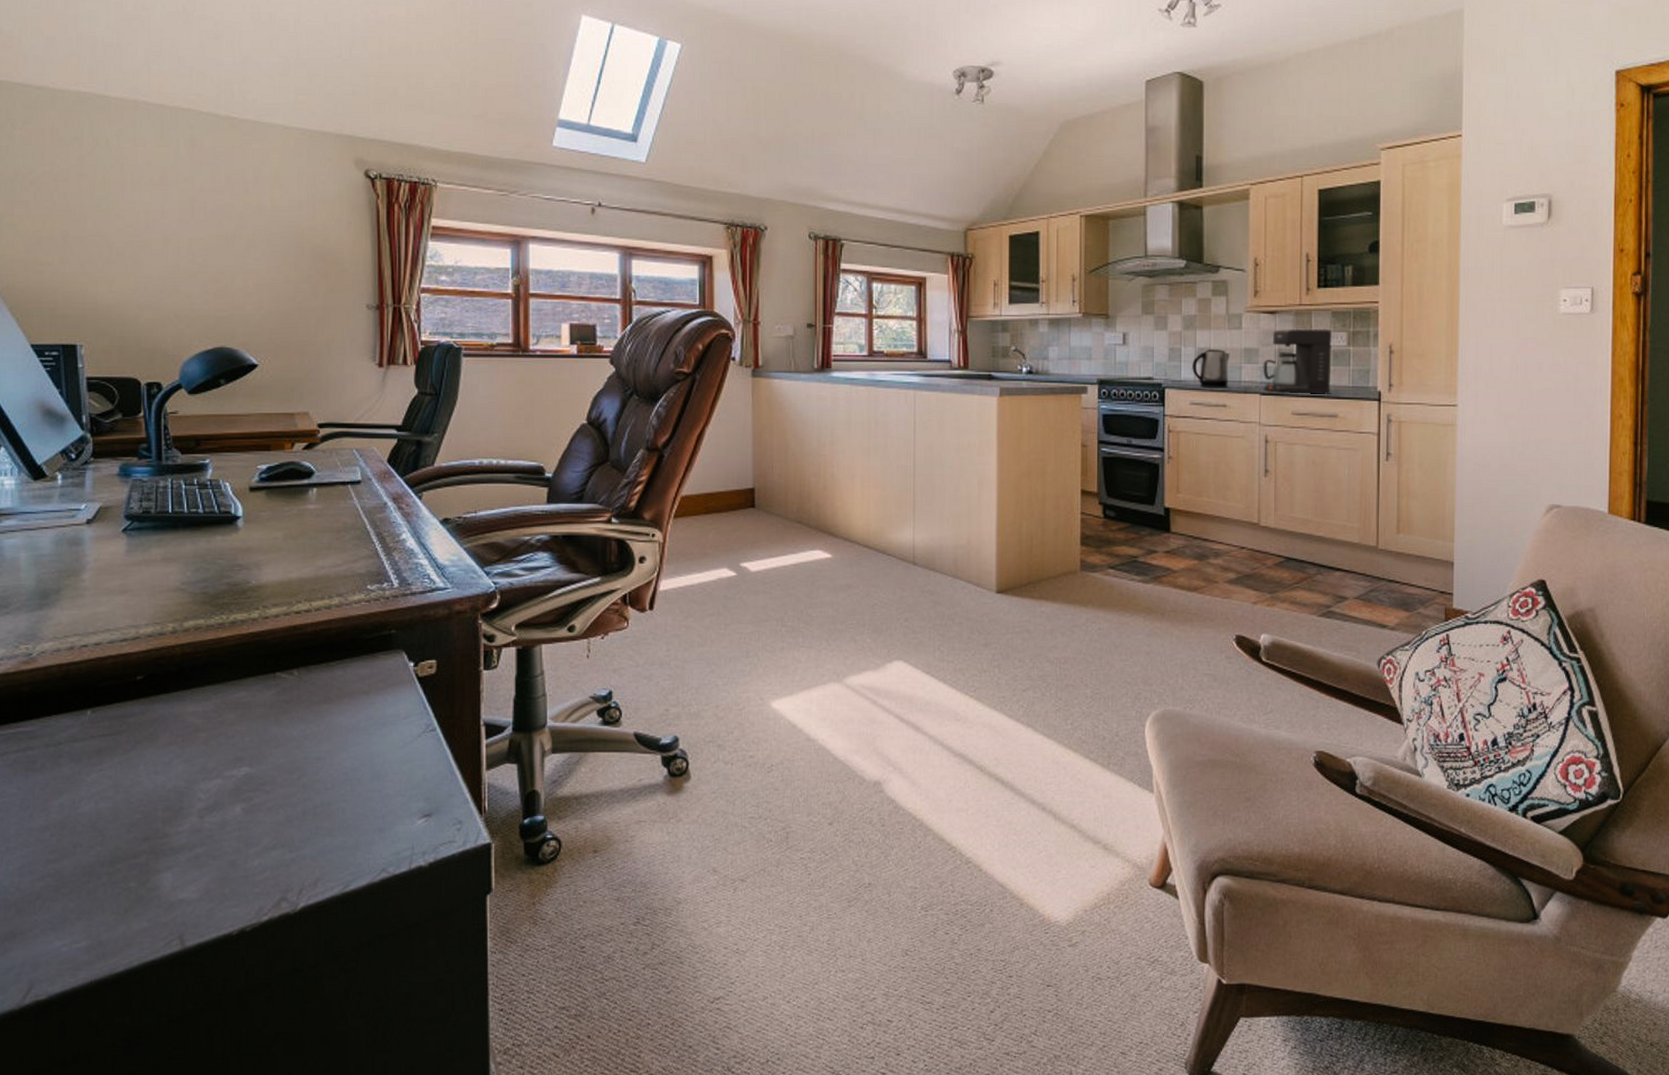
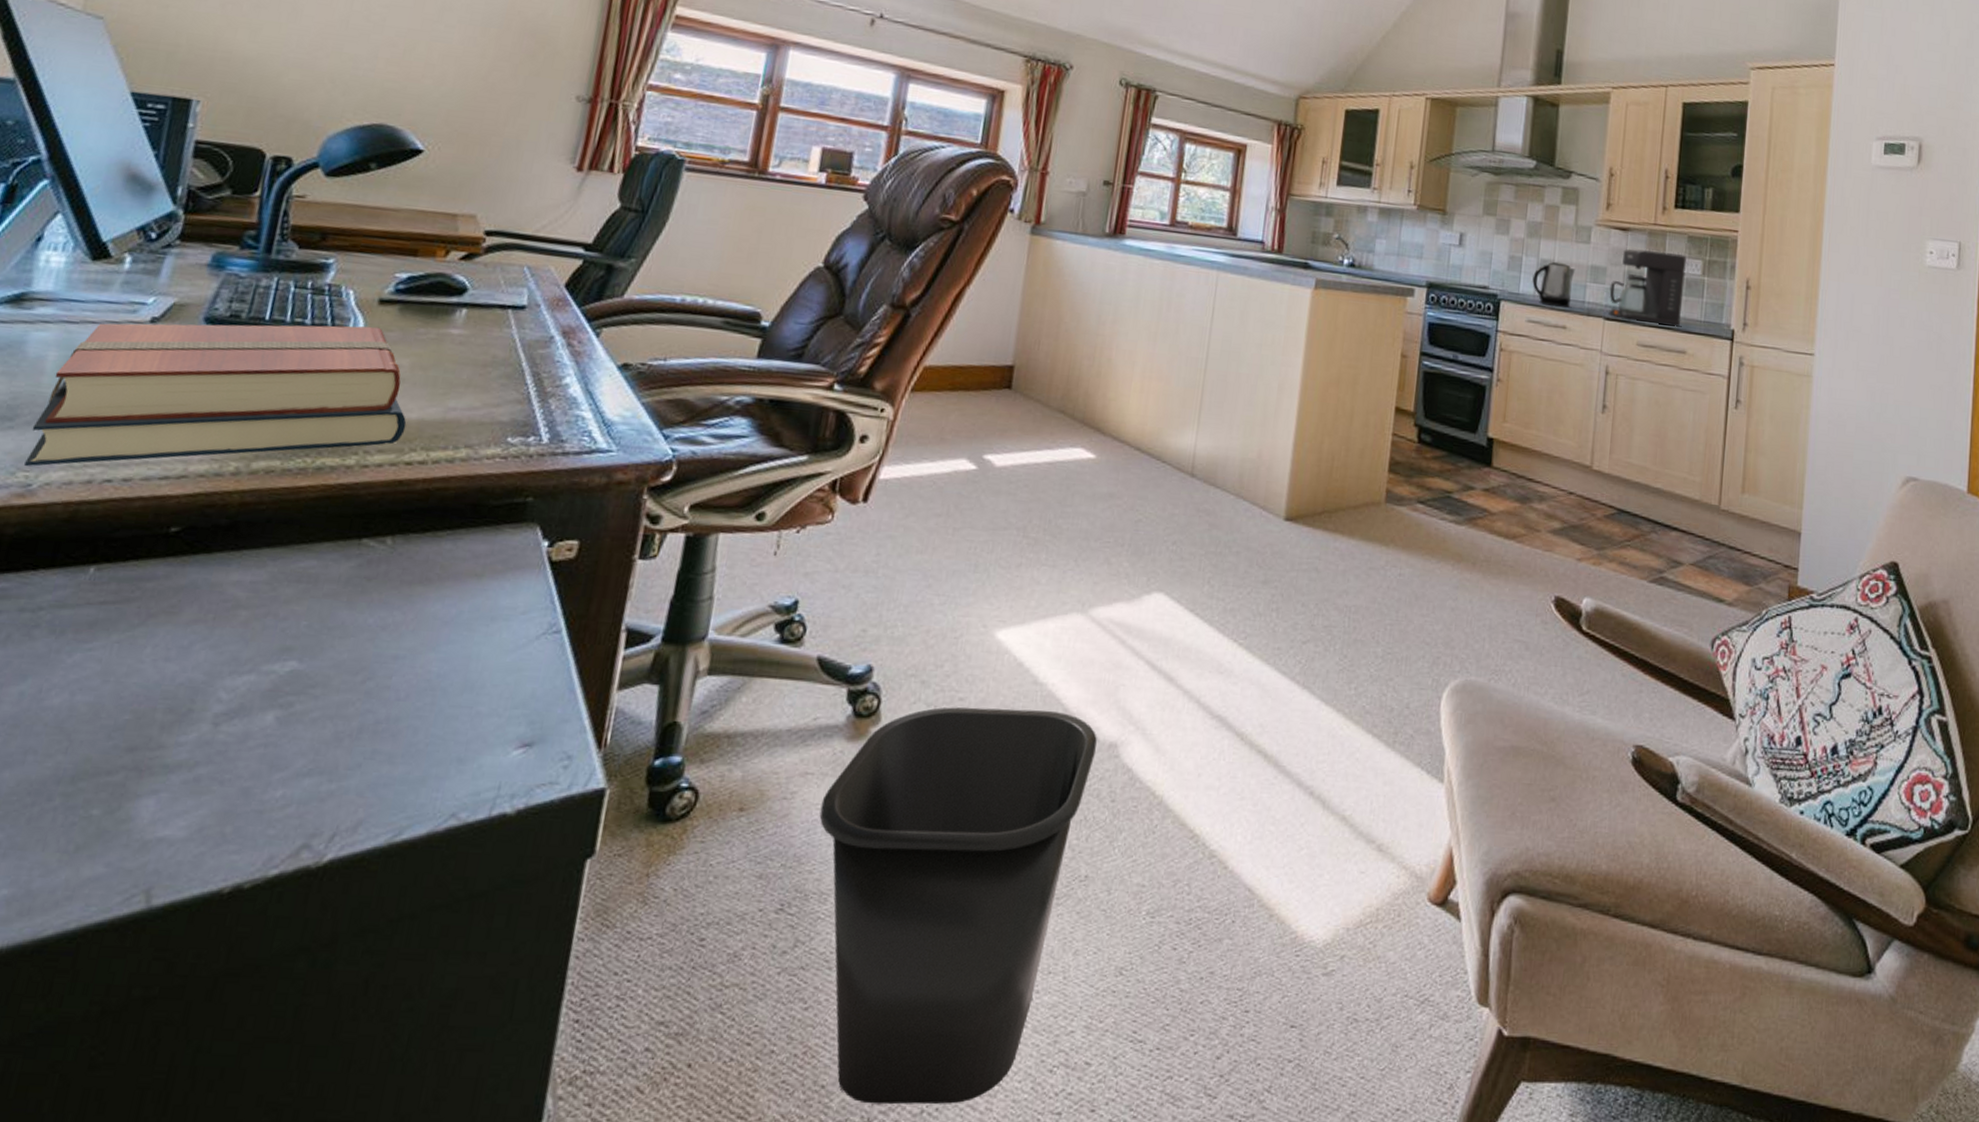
books: none [22,509,290,640] -> present [24,323,407,466]
waste bin: none [655,761,864,1057] -> present [819,707,1097,1105]

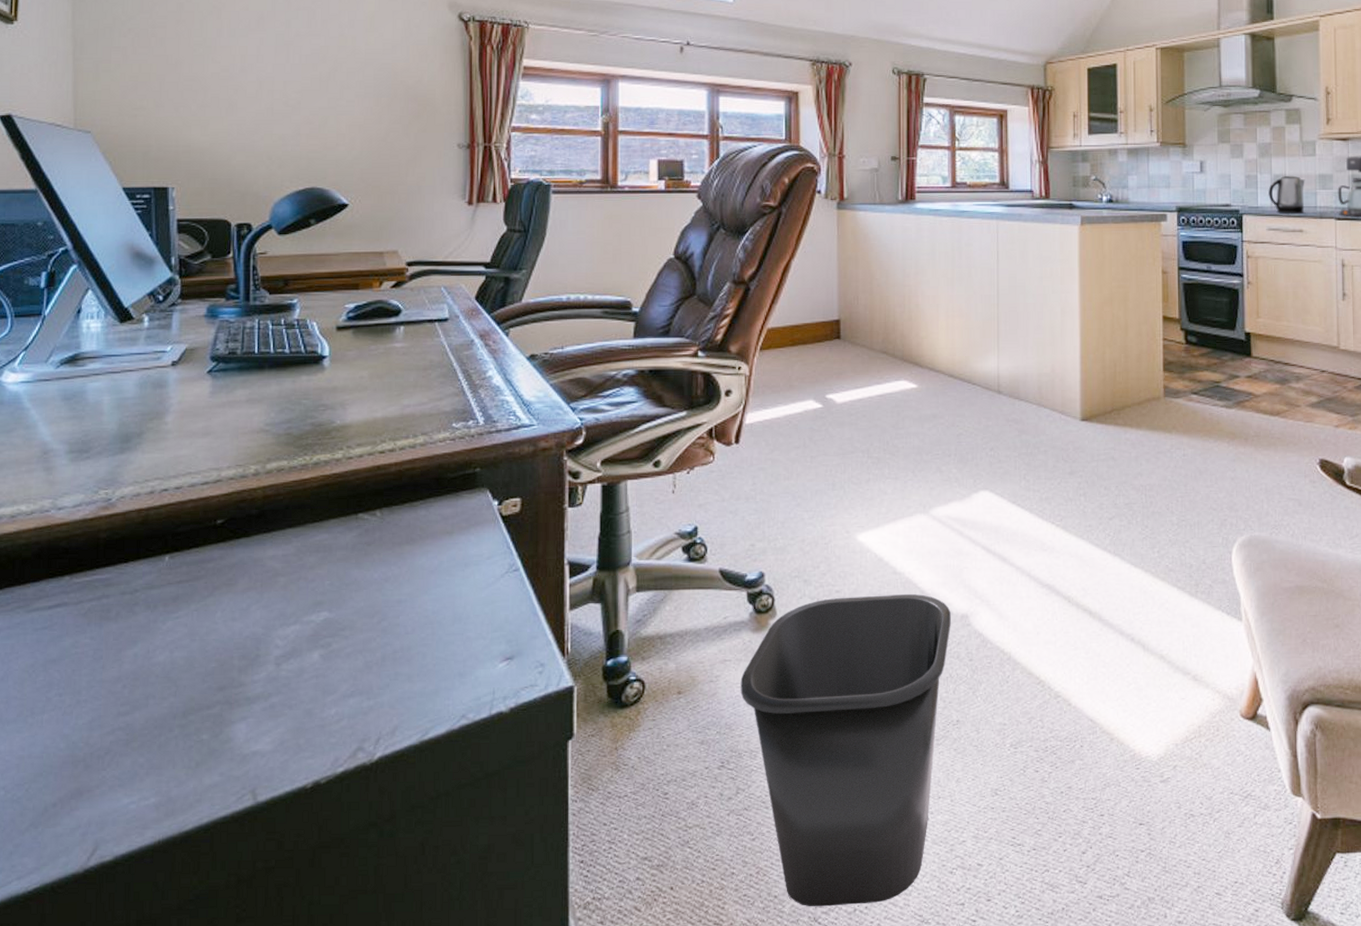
books: present [24,323,407,466] -> none [103,348,375,485]

